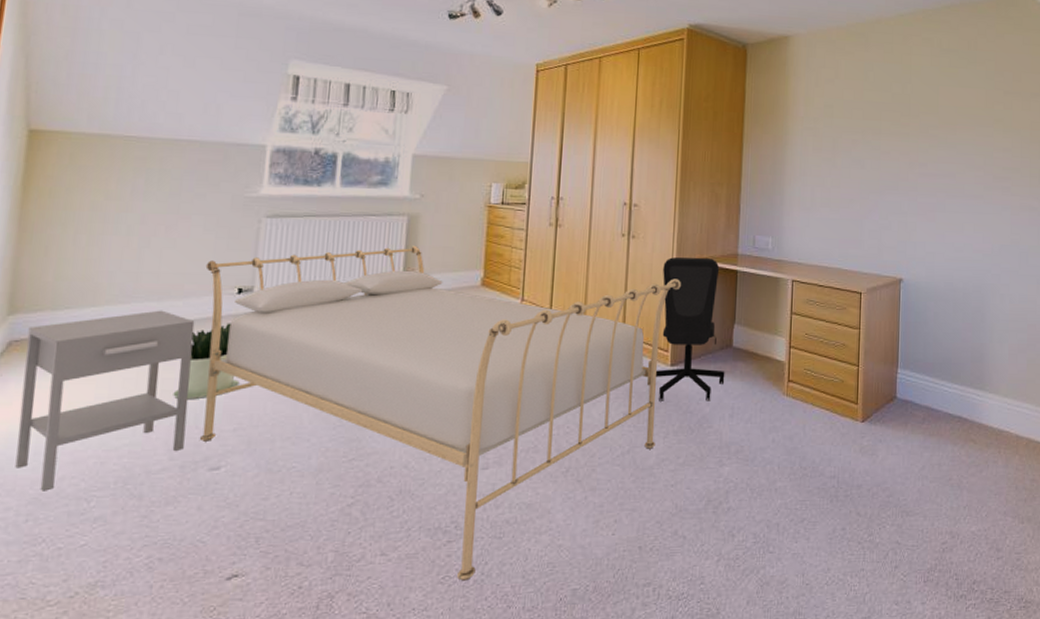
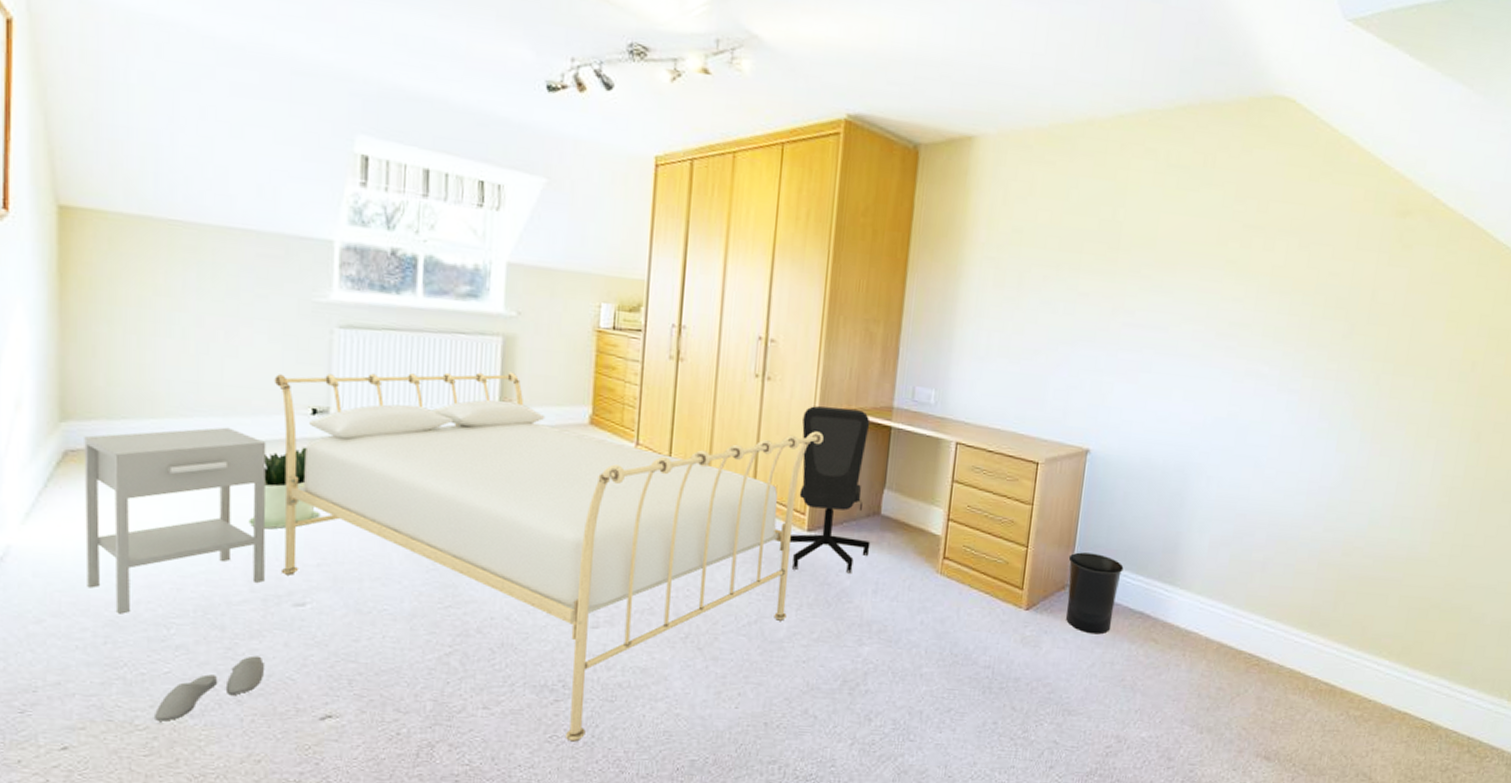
slippers: none [67,521,177,595] -> present [155,655,264,721]
waste bin: none [893,367,941,439] -> present [1066,552,1124,635]

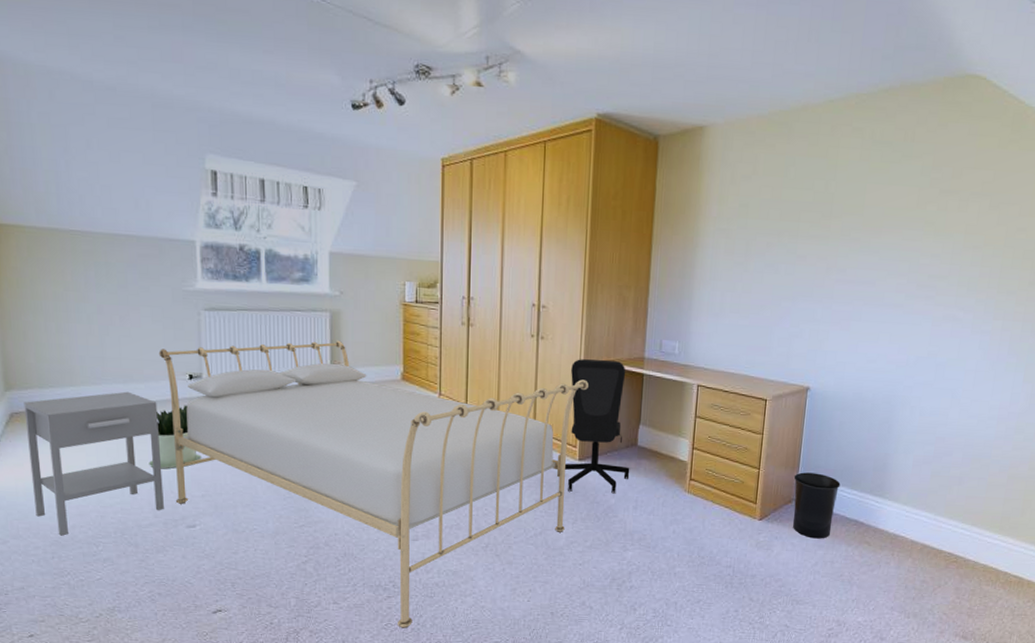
slippers: present [155,655,264,721] -> none [93,565,169,615]

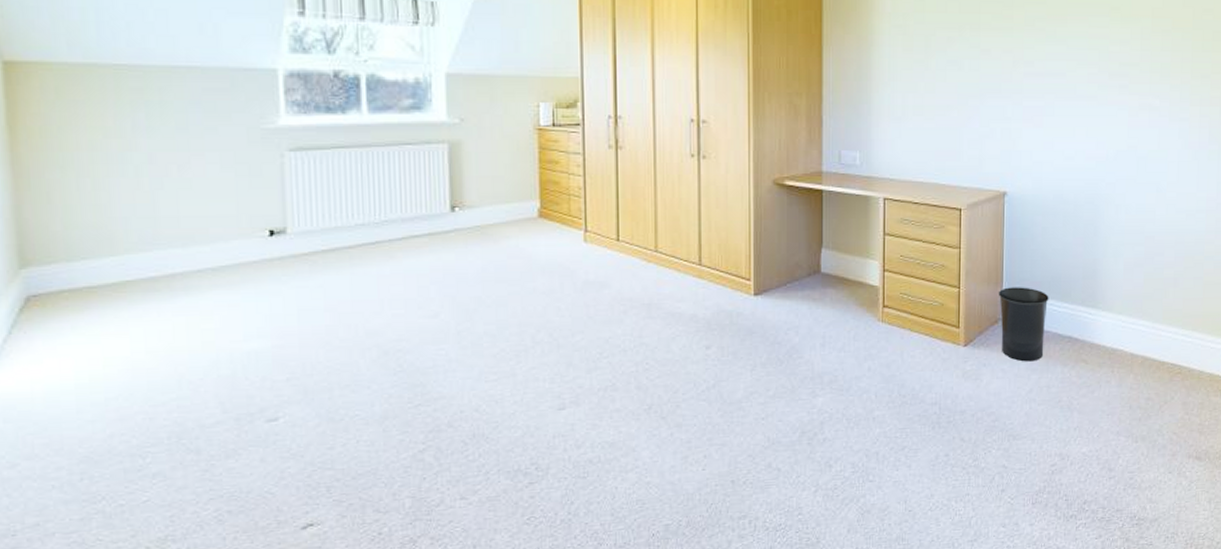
nightstand: present [24,391,164,536] -> none [45,257,236,450]
planter: present [149,405,202,469] -> none [215,268,286,351]
bed: present [158,340,589,628] -> none [229,176,760,521]
office chair: present [564,359,630,494] -> none [737,178,814,333]

